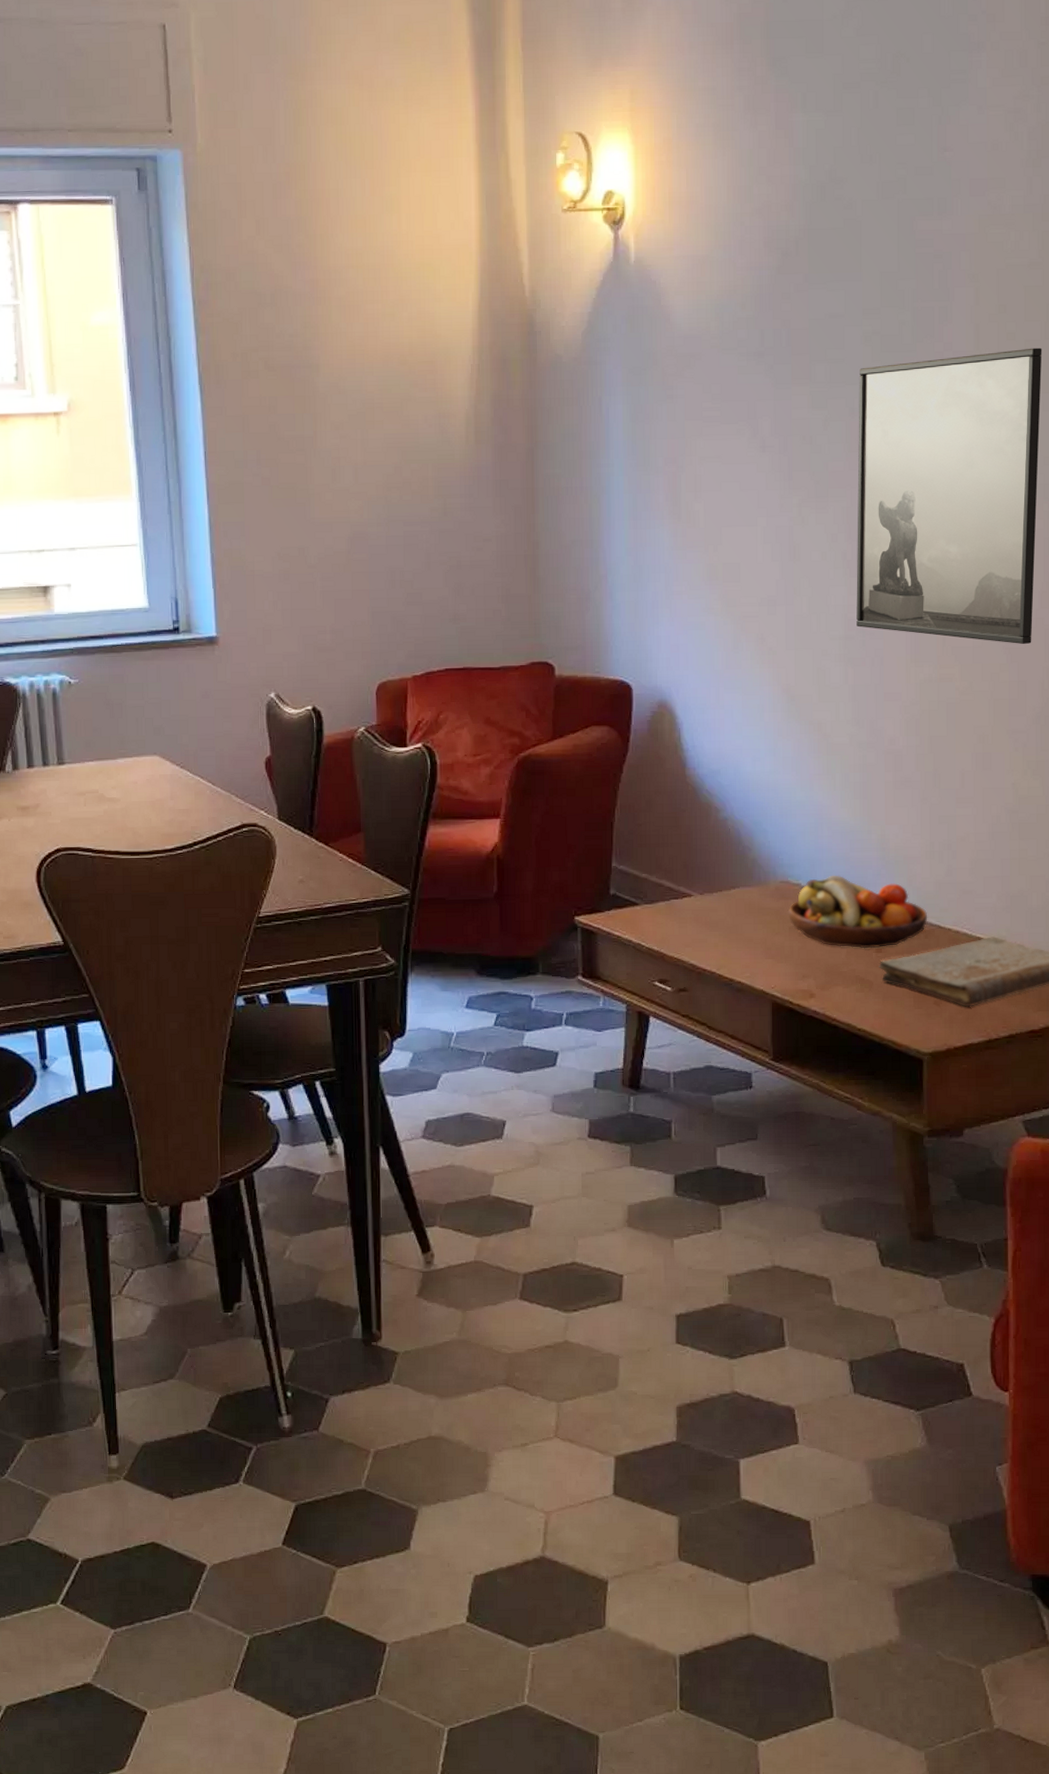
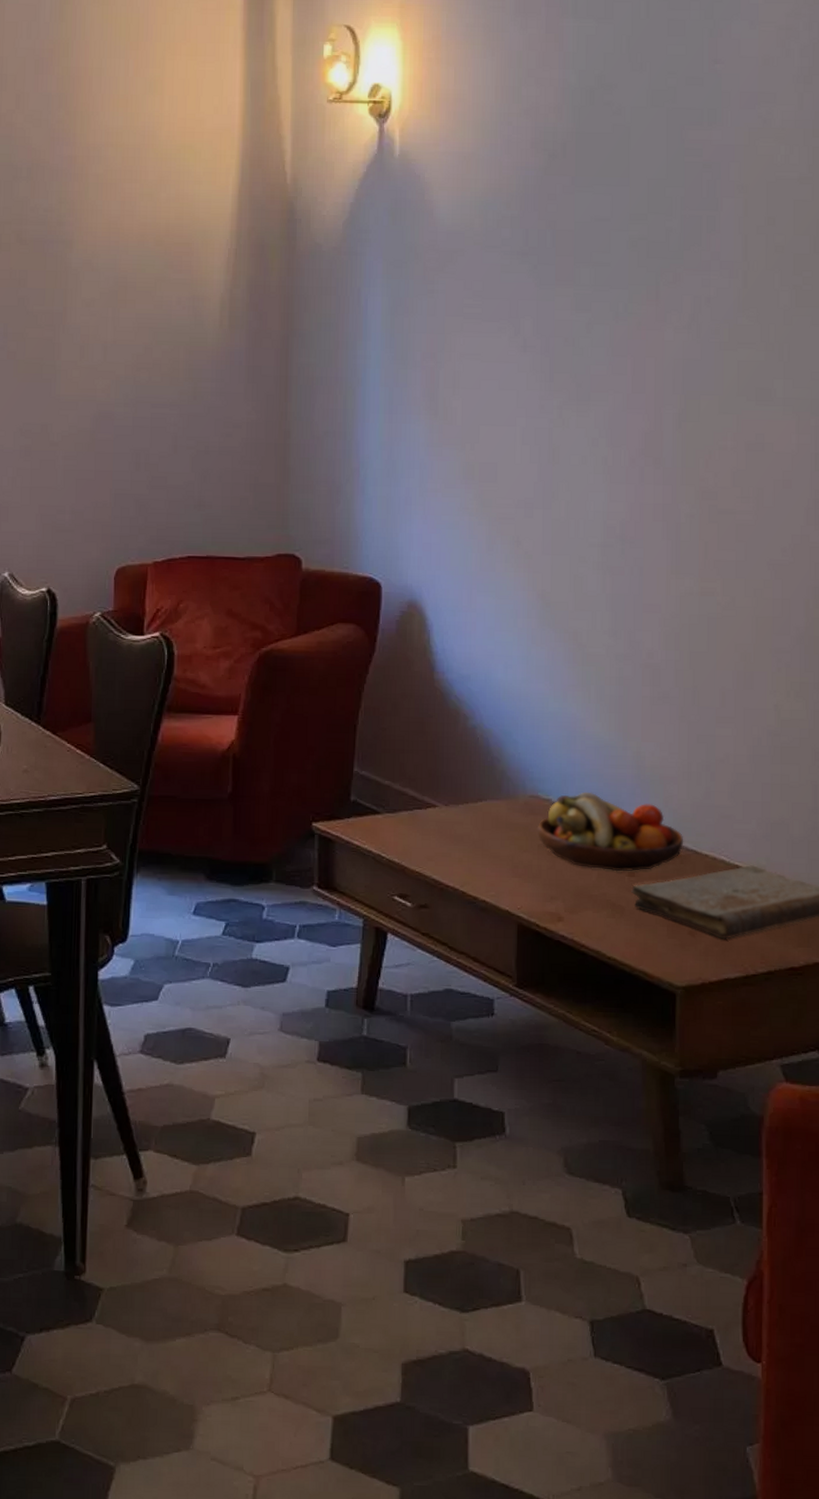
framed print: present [856,347,1042,645] -> none [616,261,811,562]

